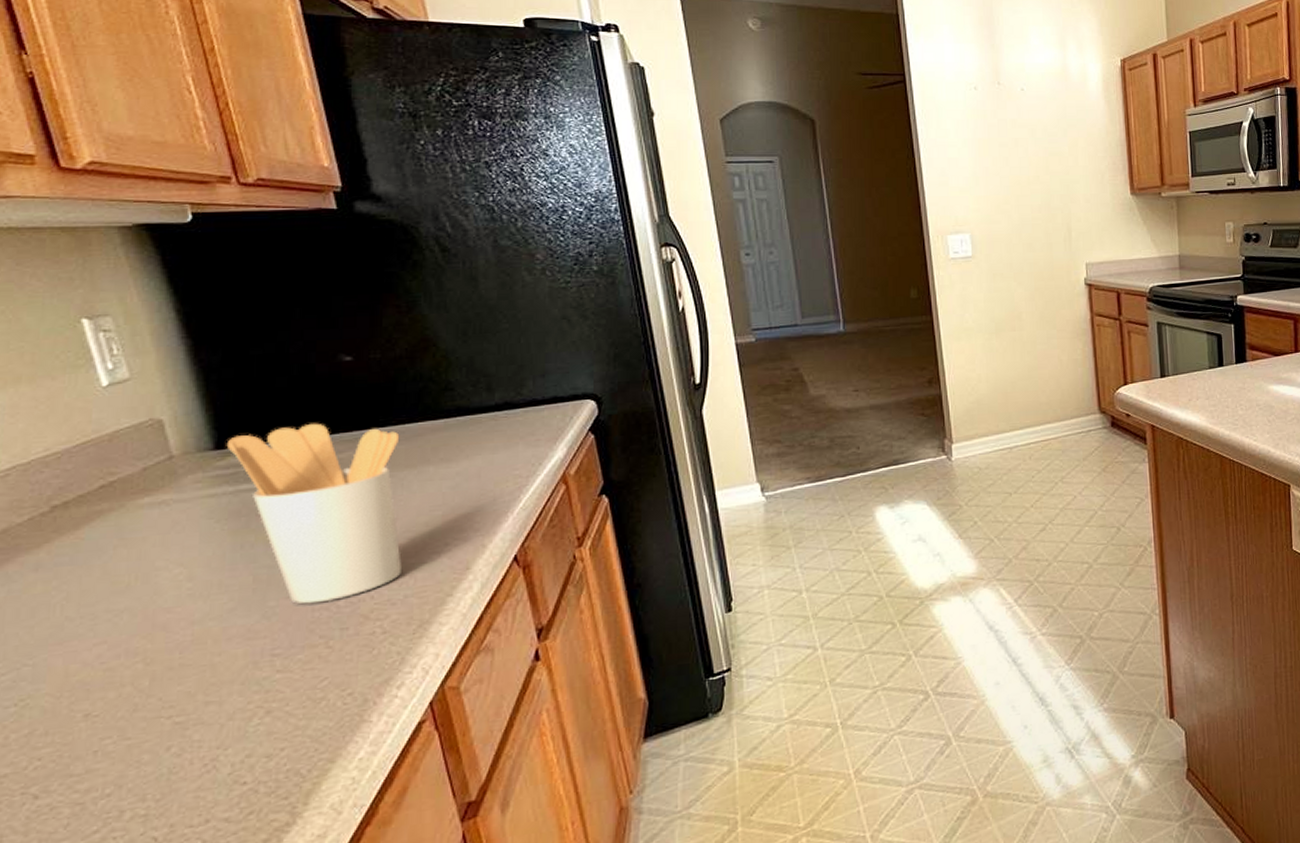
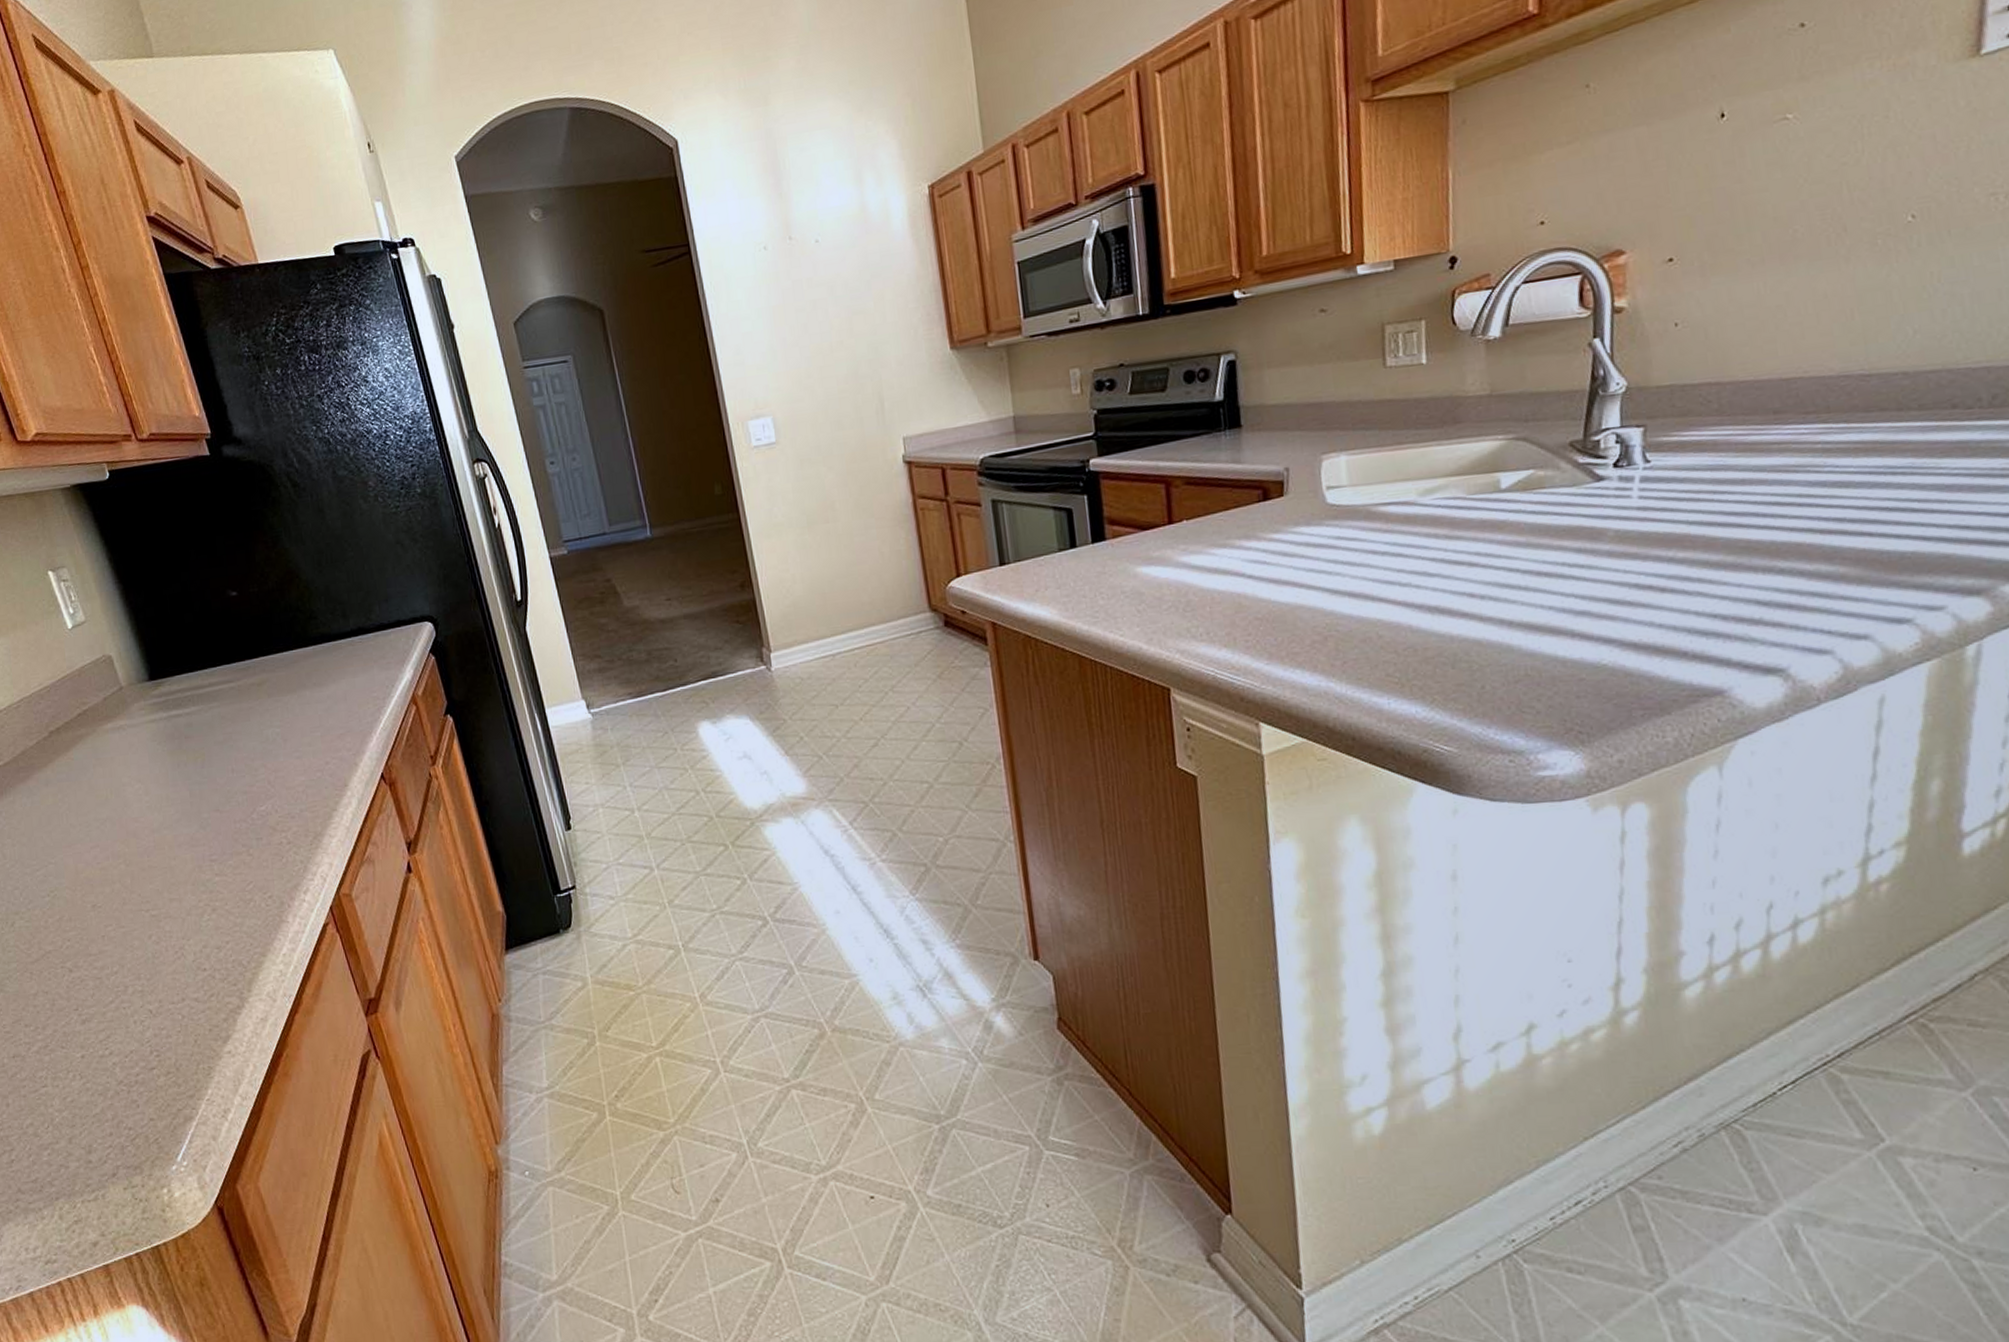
utensil holder: present [226,423,403,604] -> none [157,654,297,817]

